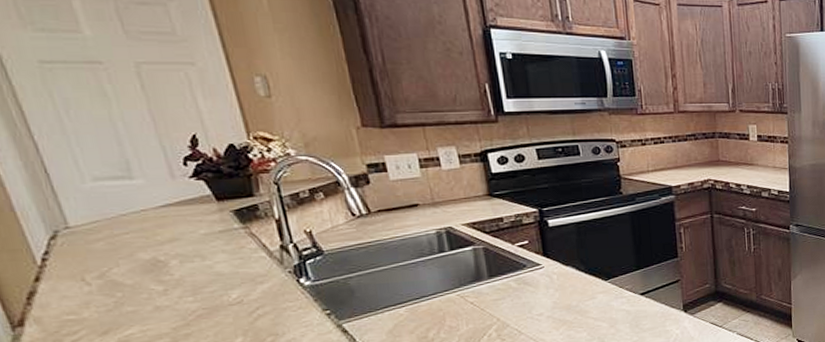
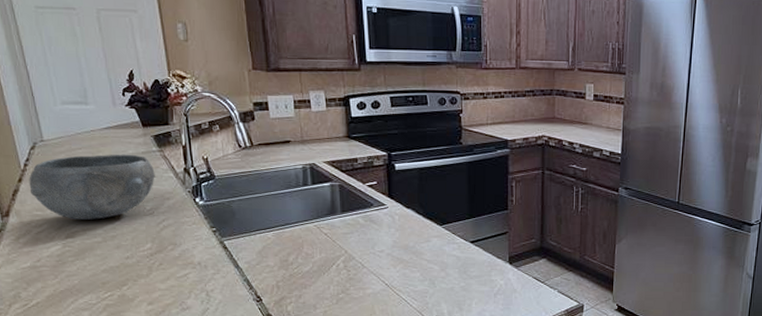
bowl: none [50,234,241,320] -> present [29,154,155,220]

